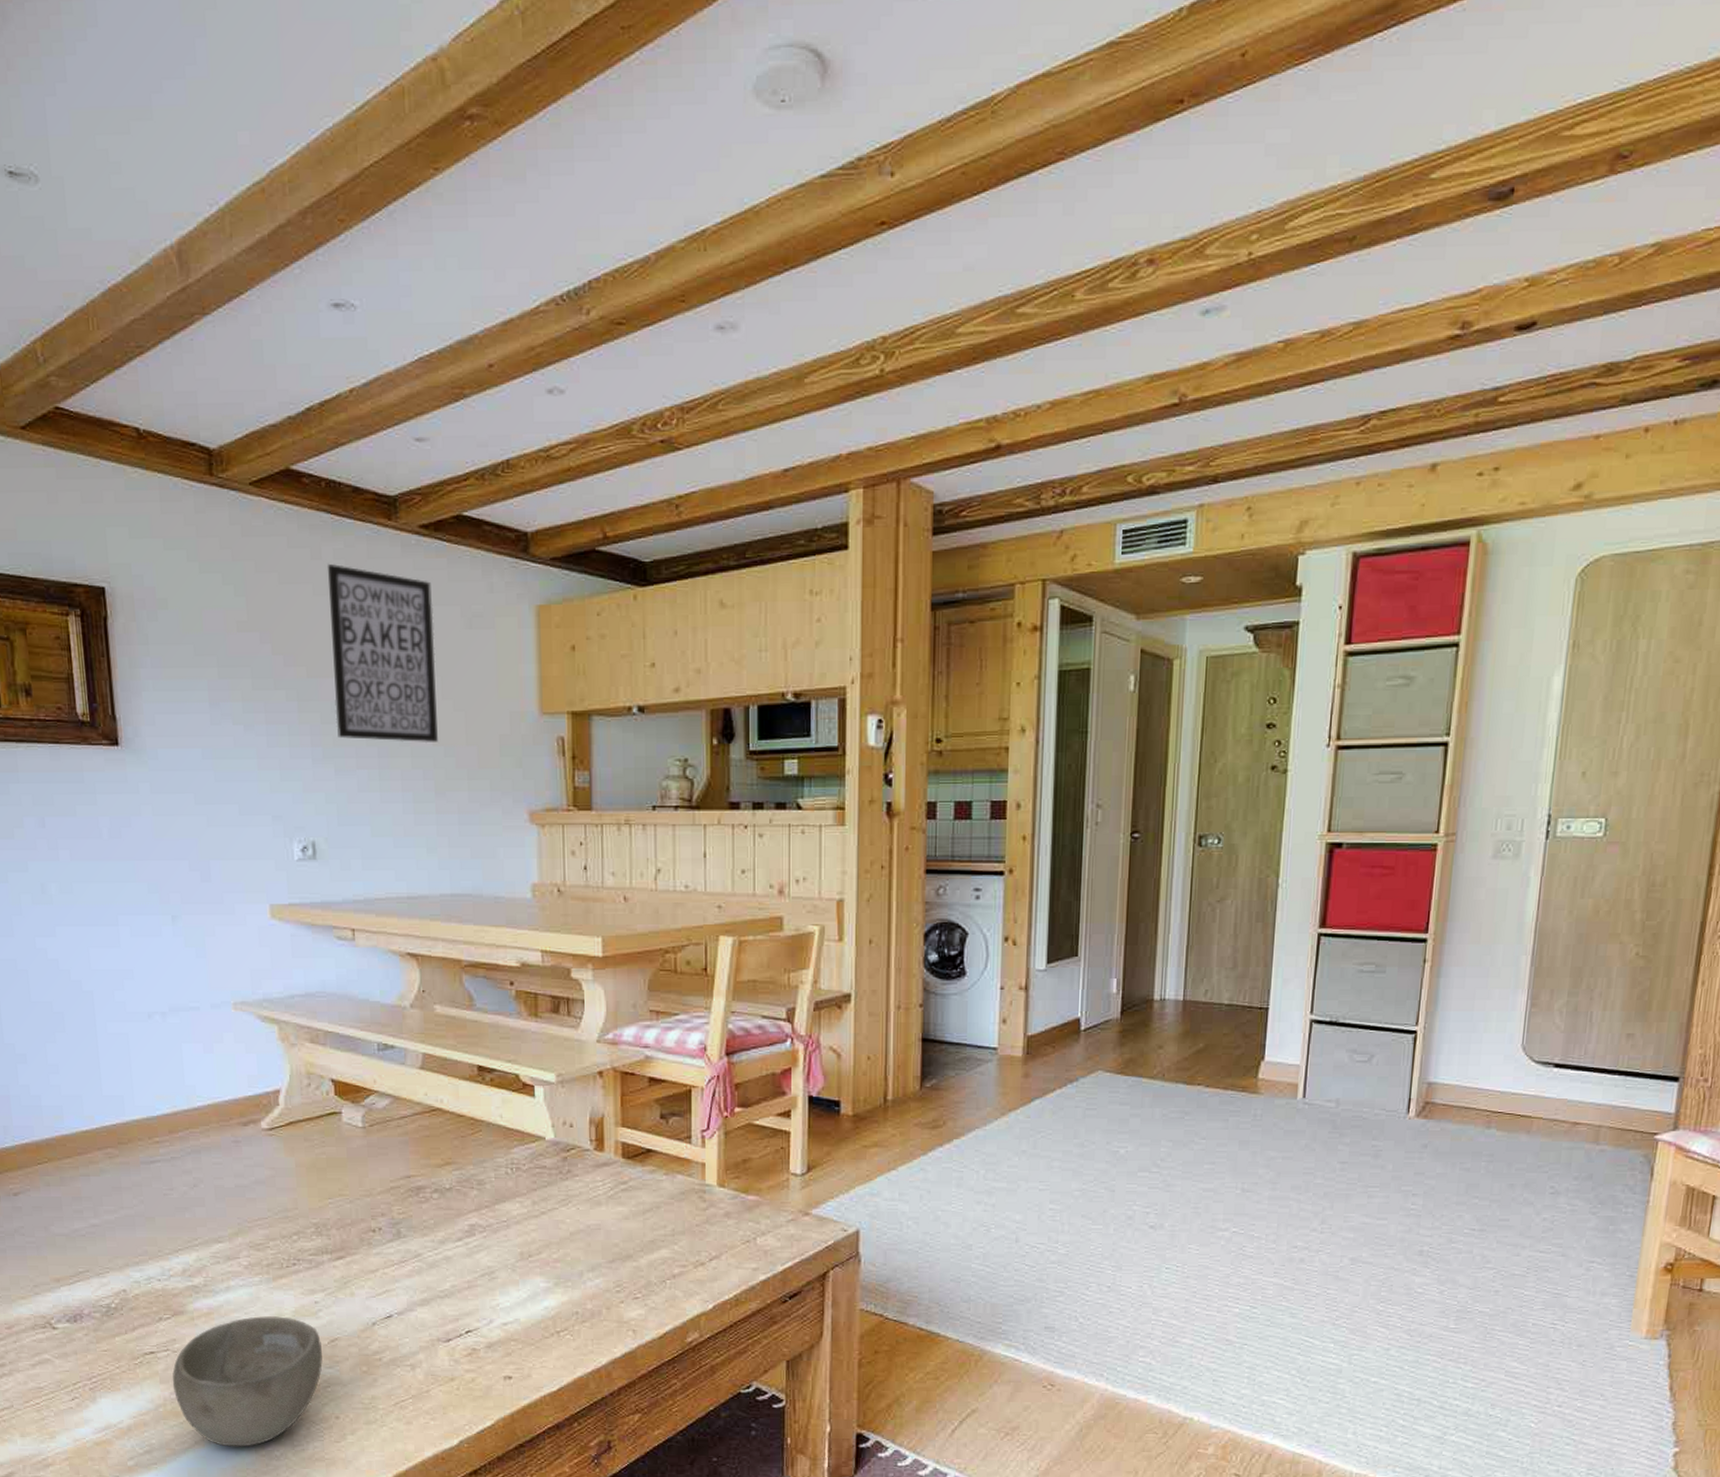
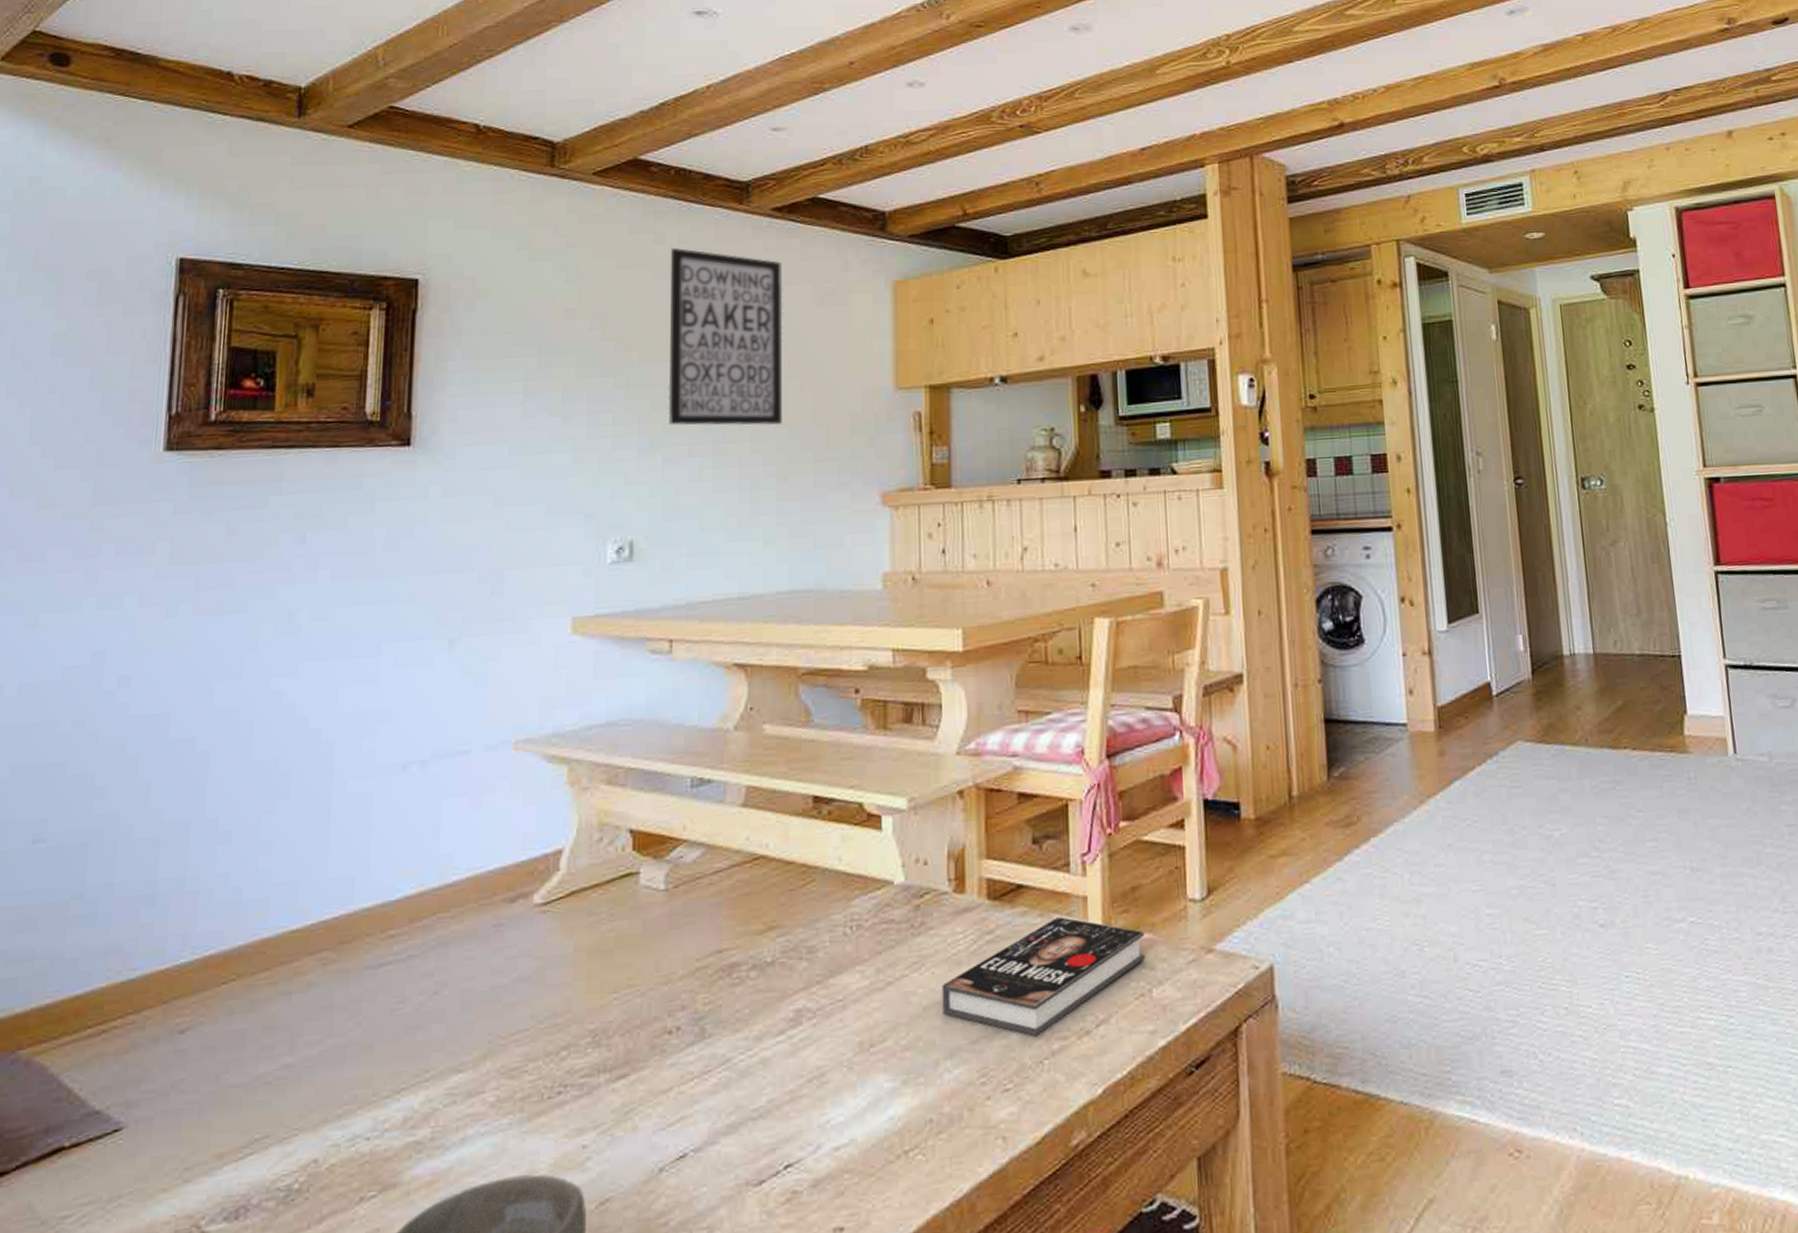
book: none [585,1177,753,1263] -> present [942,917,1146,1037]

